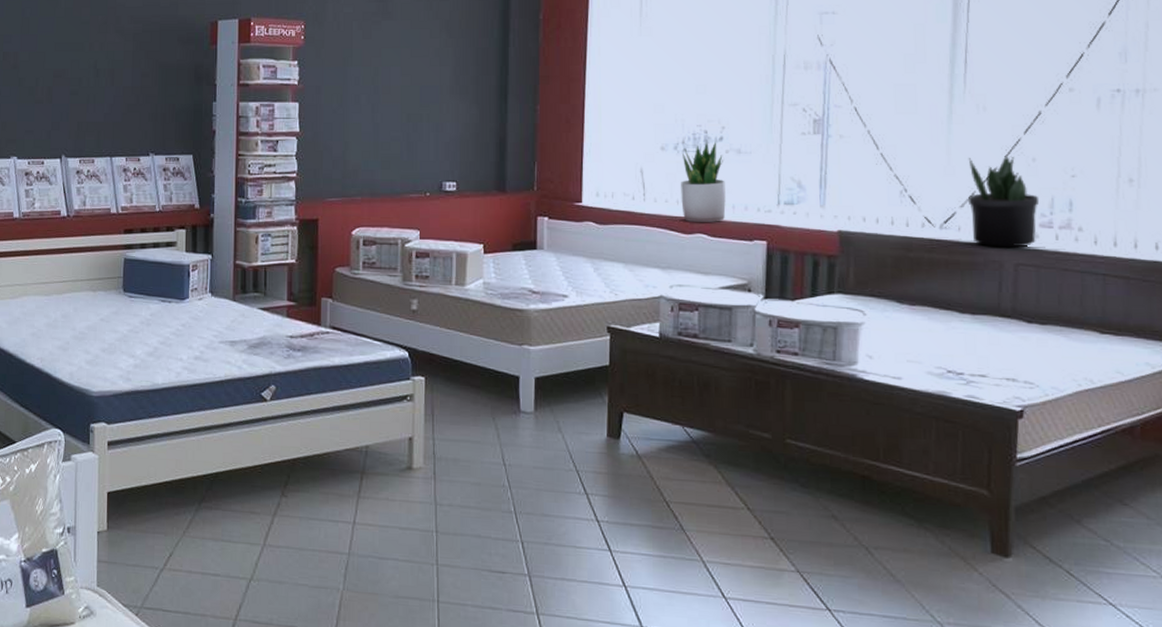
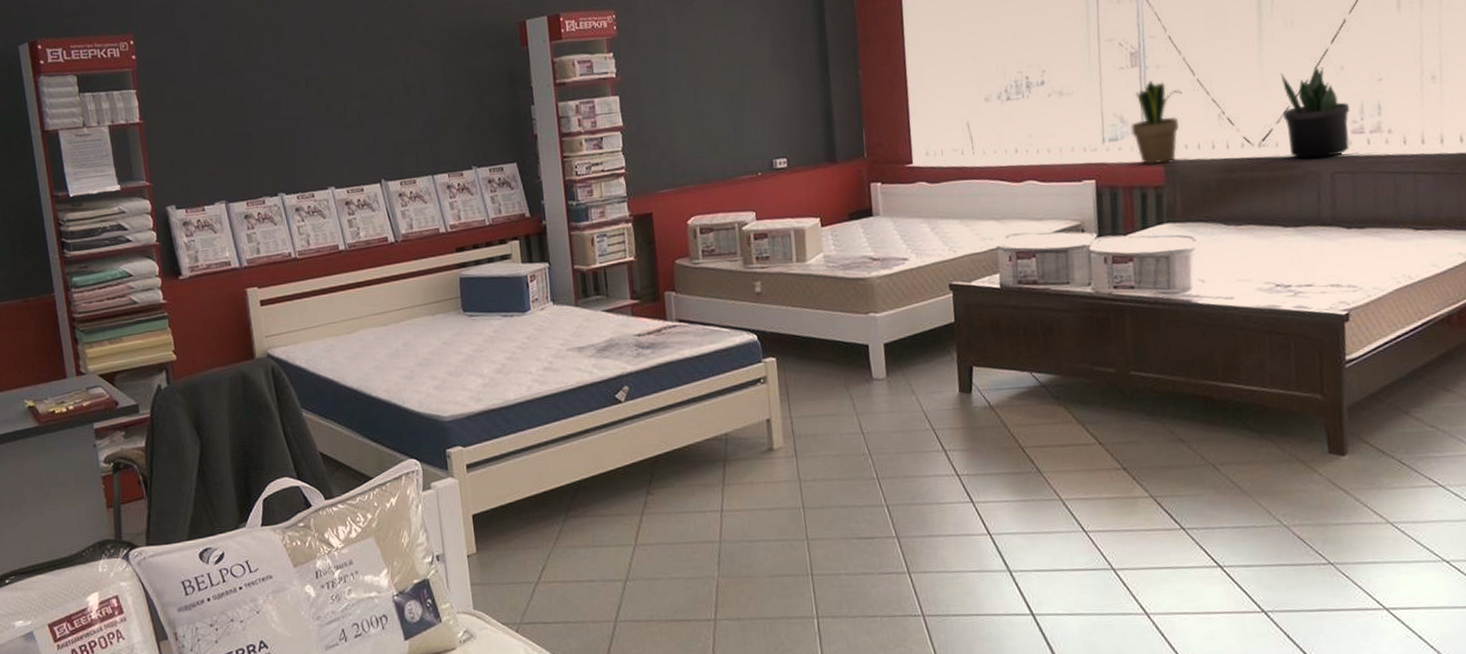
planter: present [681,141,726,223] -> none [1006,86,1053,171]
potted plant: none [808,149,865,234] -> present [1131,80,1183,165]

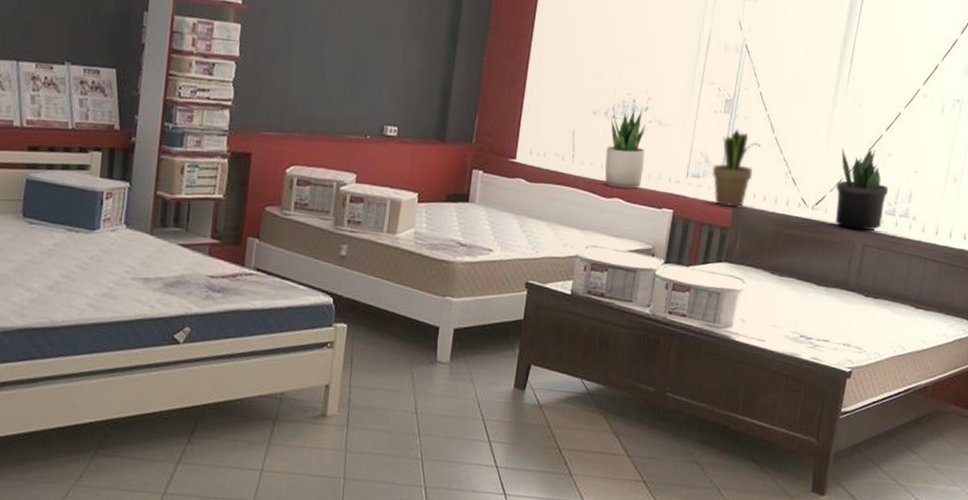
planter: none [1006,86,1053,171] -> present [605,111,646,189]

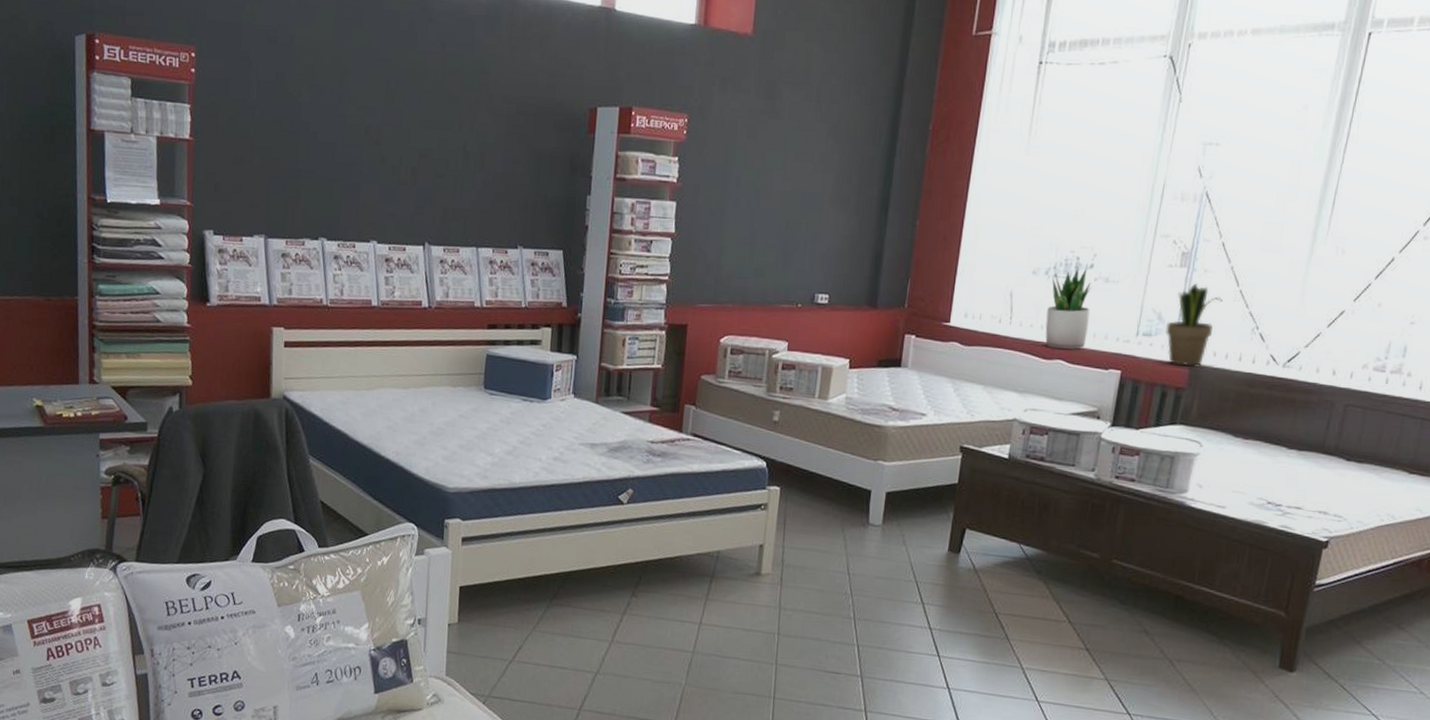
planter: present [836,148,889,231] -> none [1312,299,1378,390]

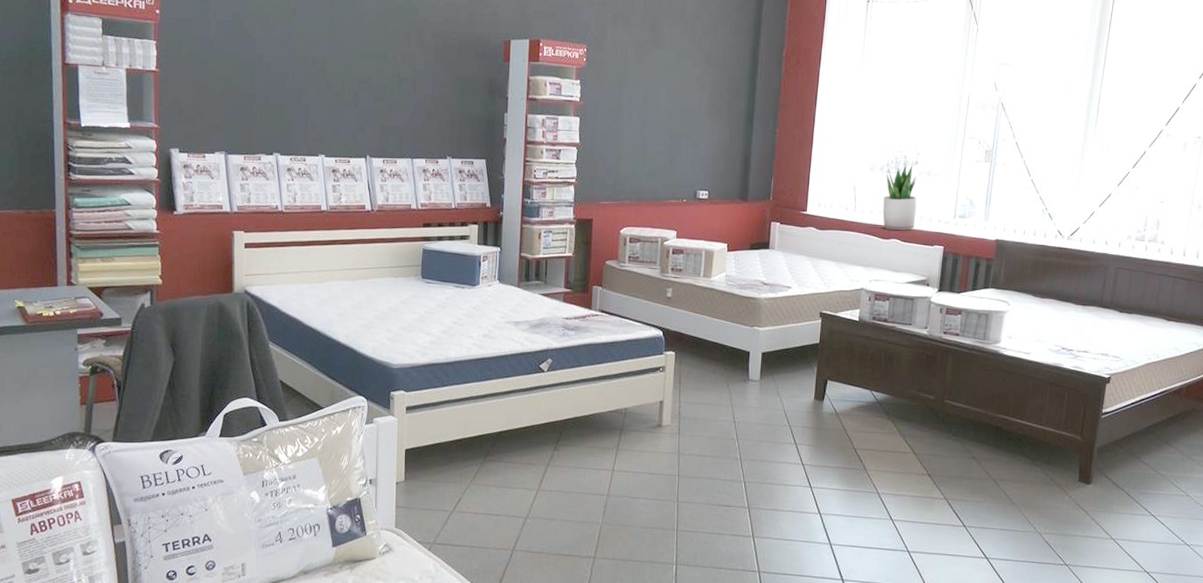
potted plant: present [1166,283,1223,367] -> none [976,175,1019,242]

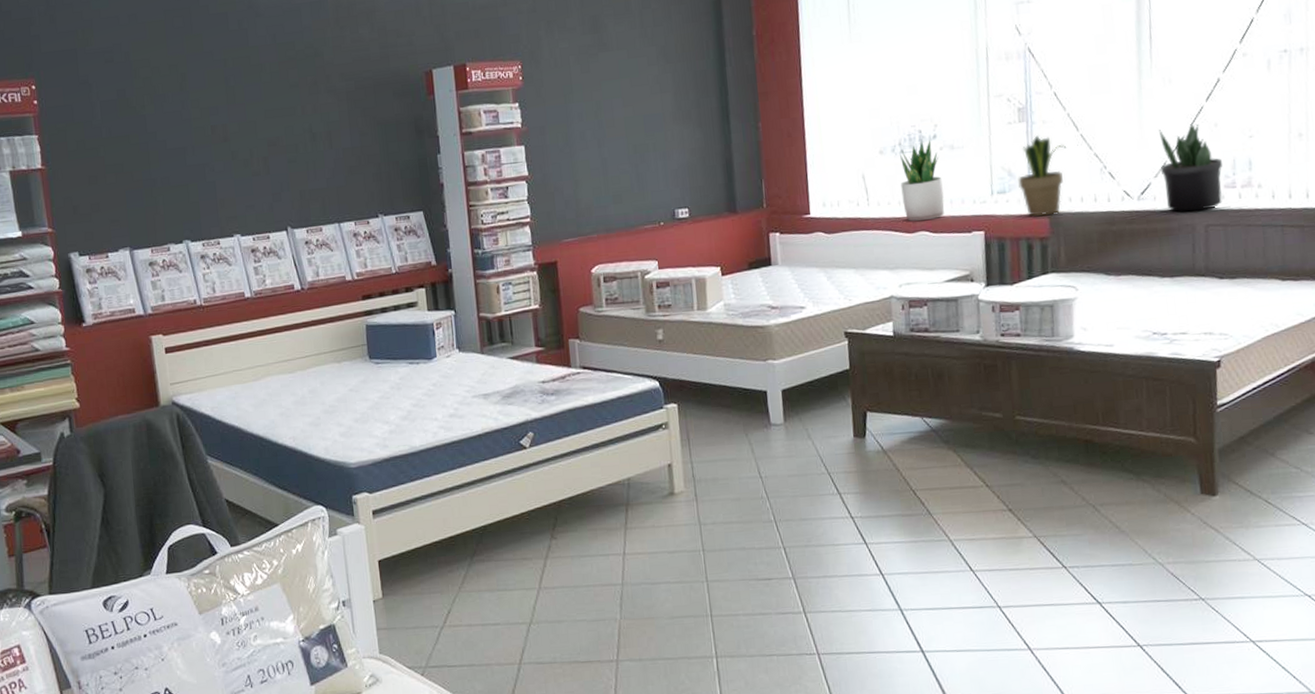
potted plant: none [976,175,1019,242] -> present [1018,135,1067,217]
planter: none [1089,185,1138,256] -> present [1158,124,1223,212]

